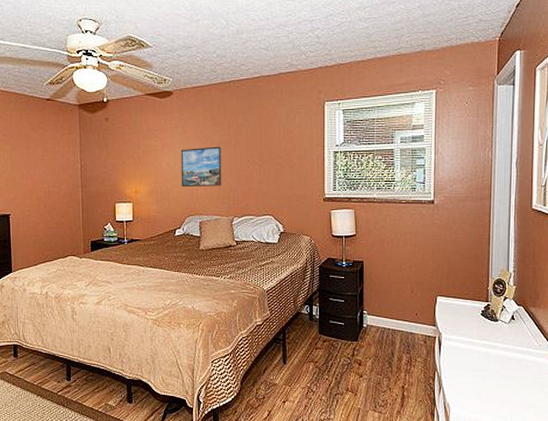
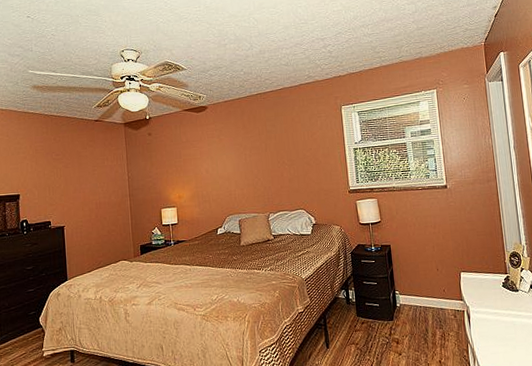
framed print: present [180,146,222,188] -> none [217,151,256,190]

